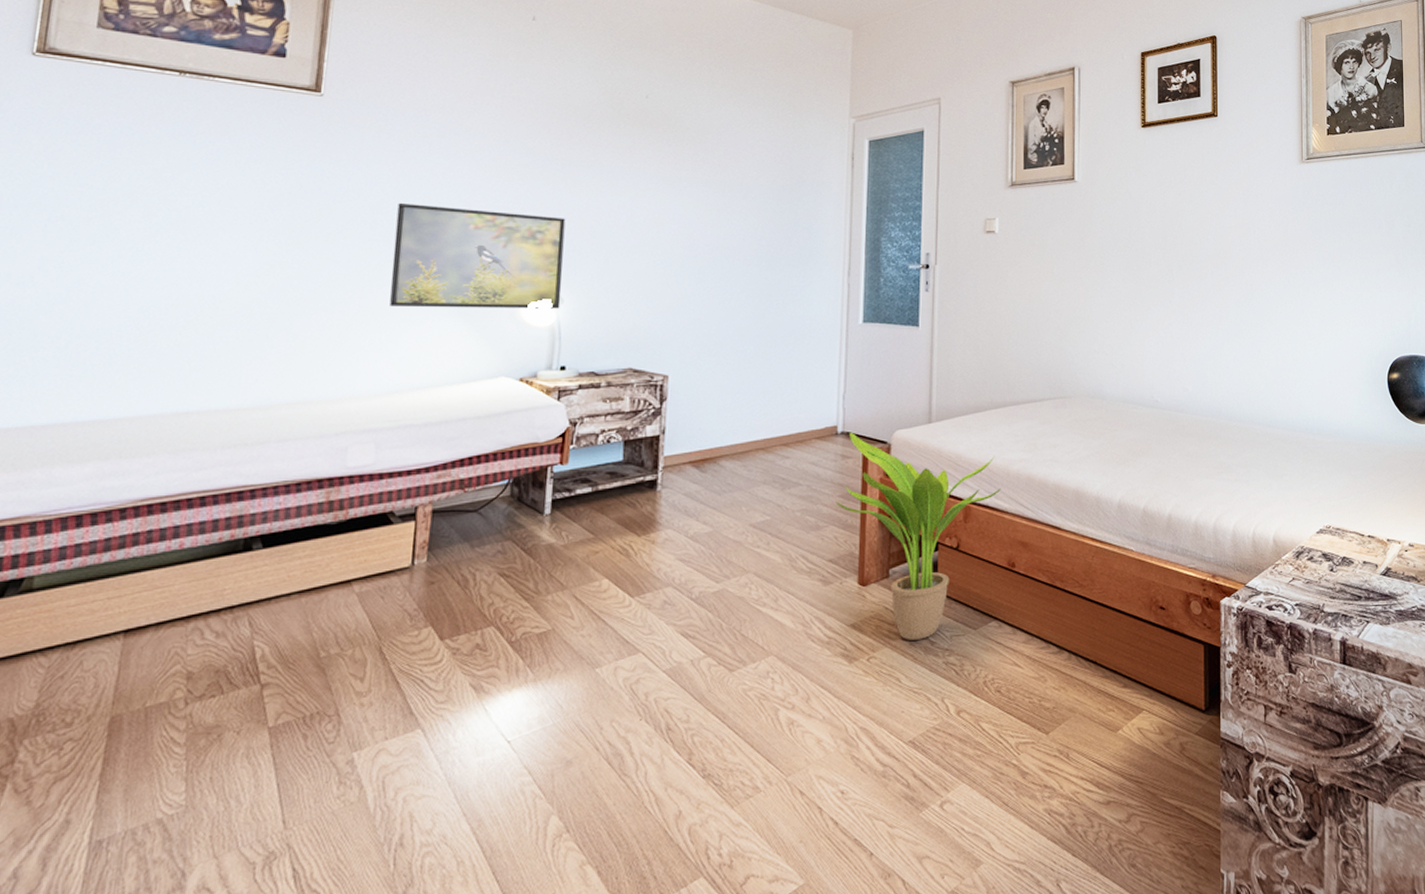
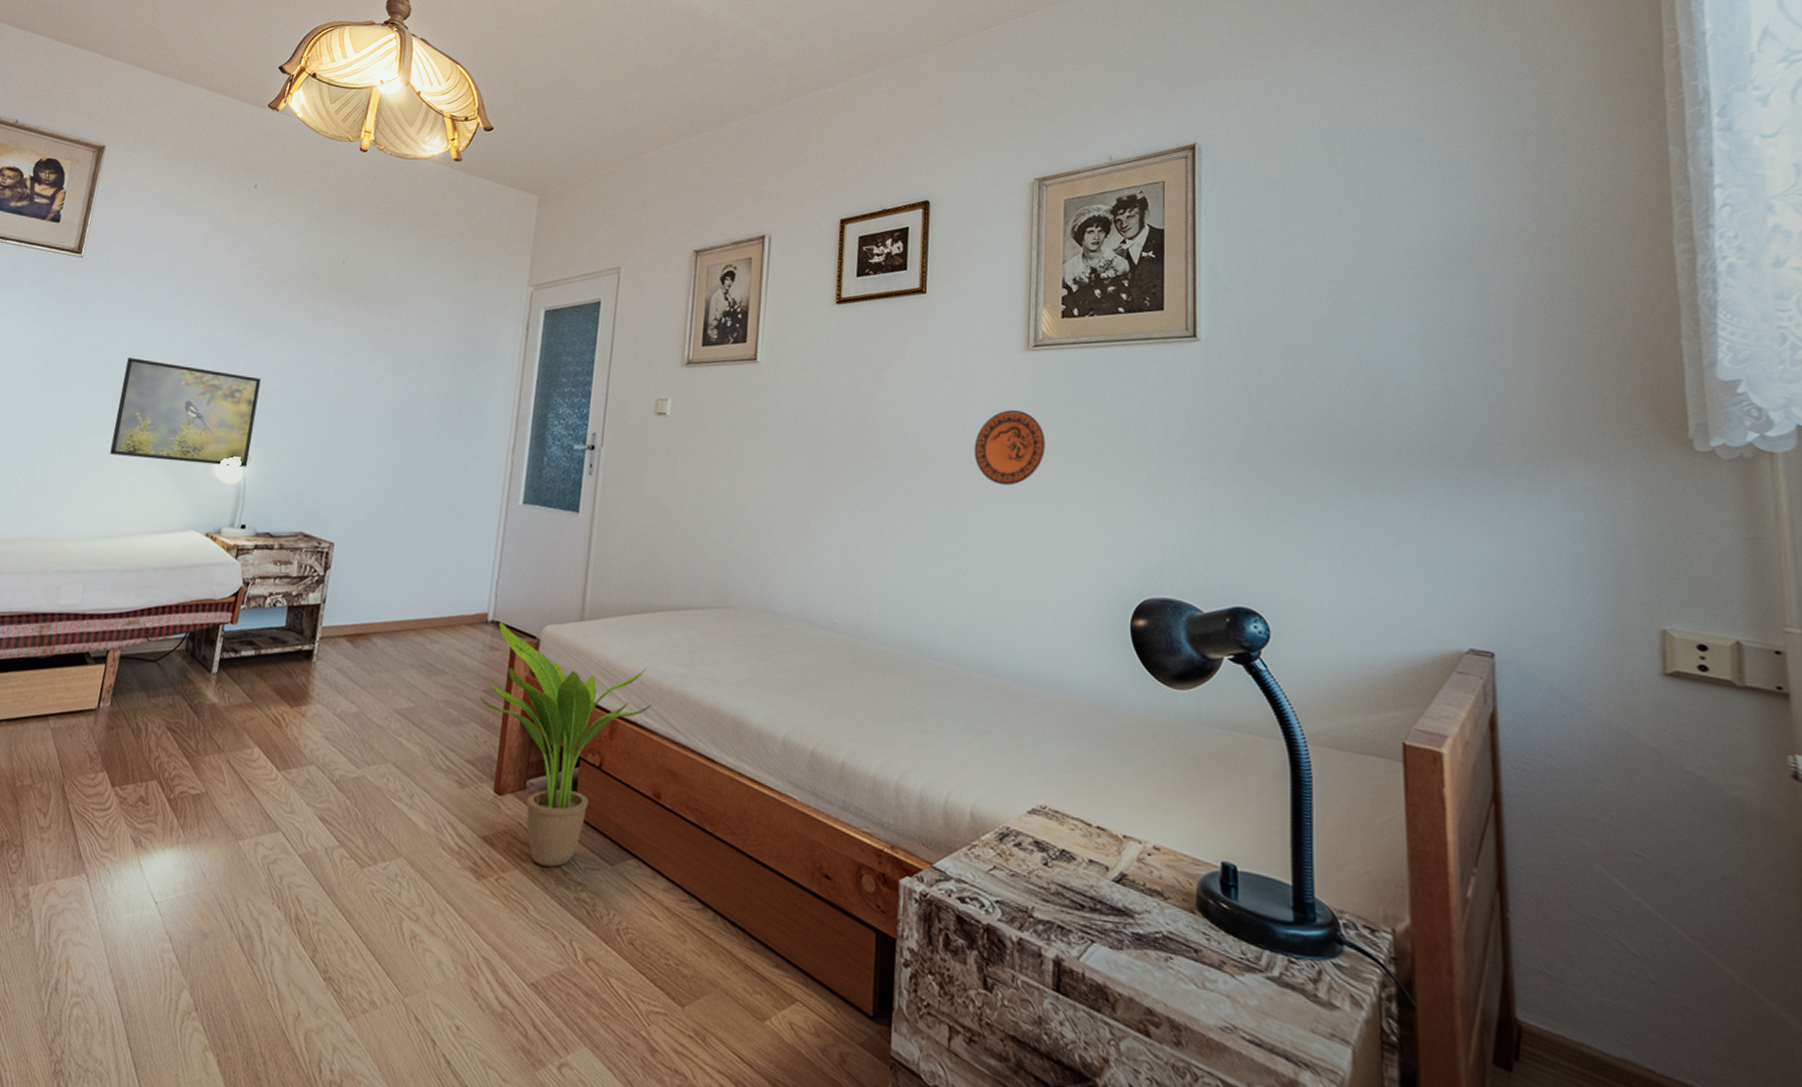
decorative plate: none [1263,212,1319,275] -> present [974,409,1046,486]

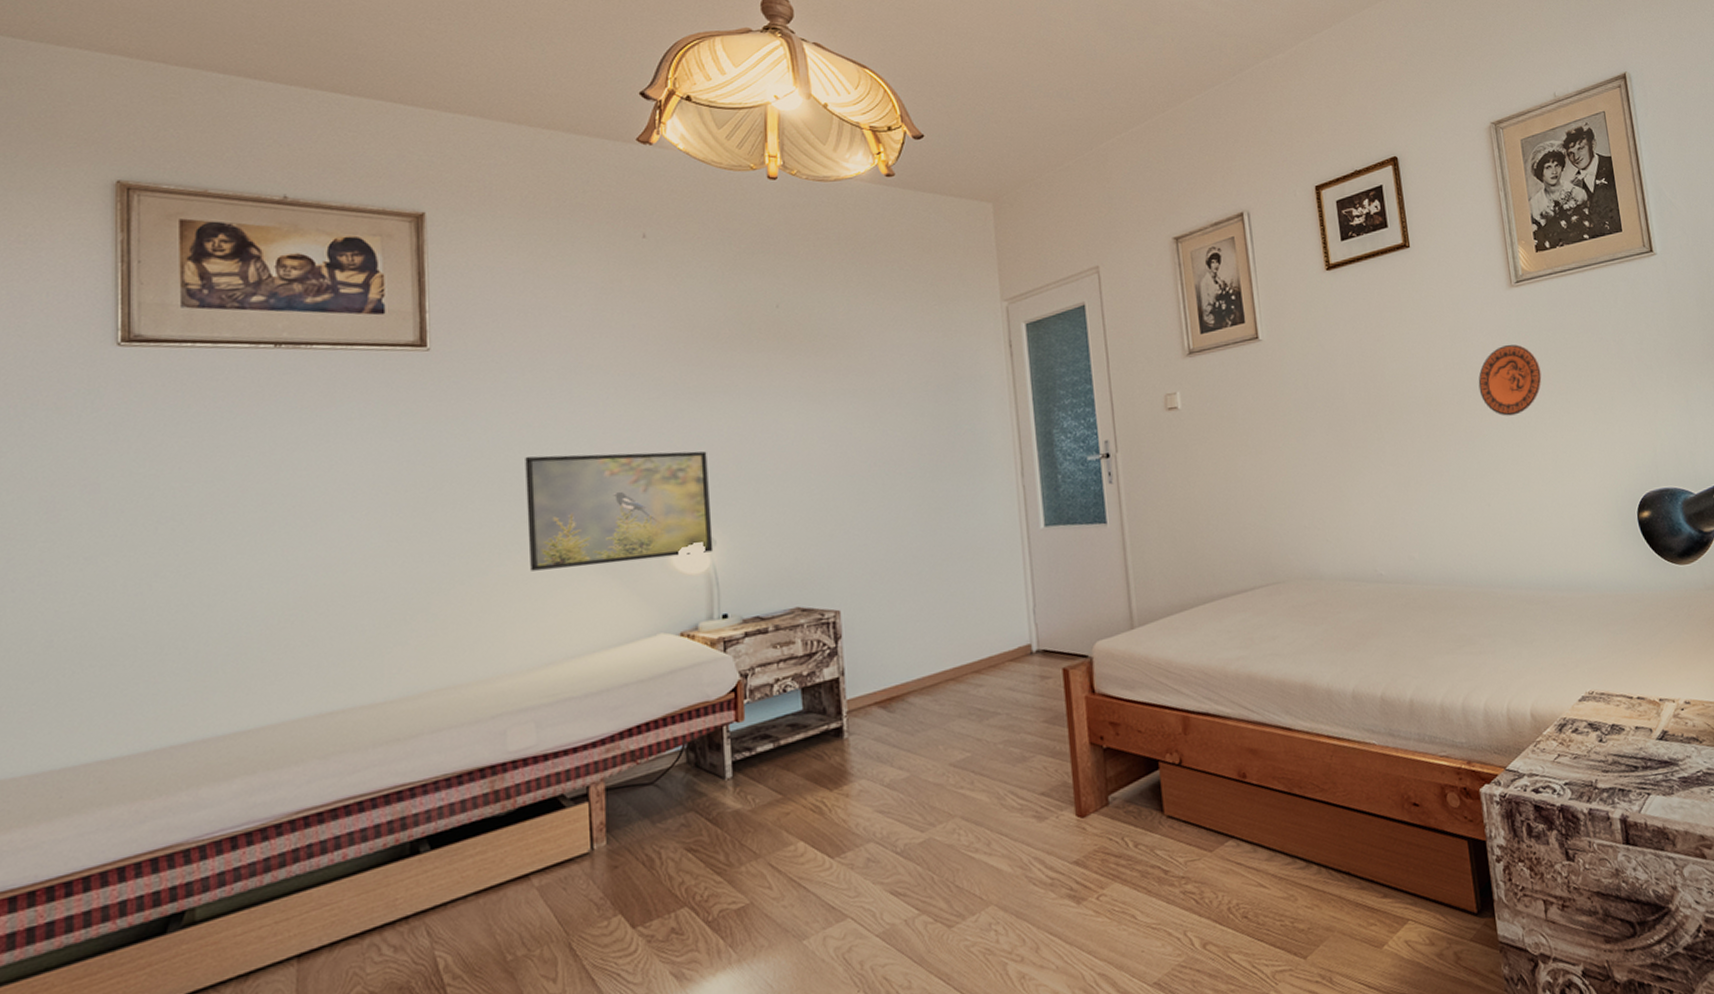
potted plant: present [479,621,652,867] -> none [1040,649,1220,872]

